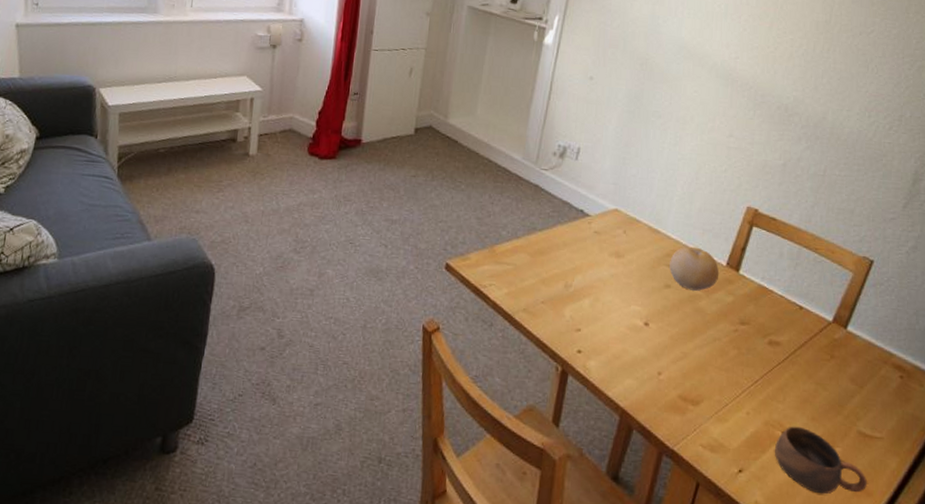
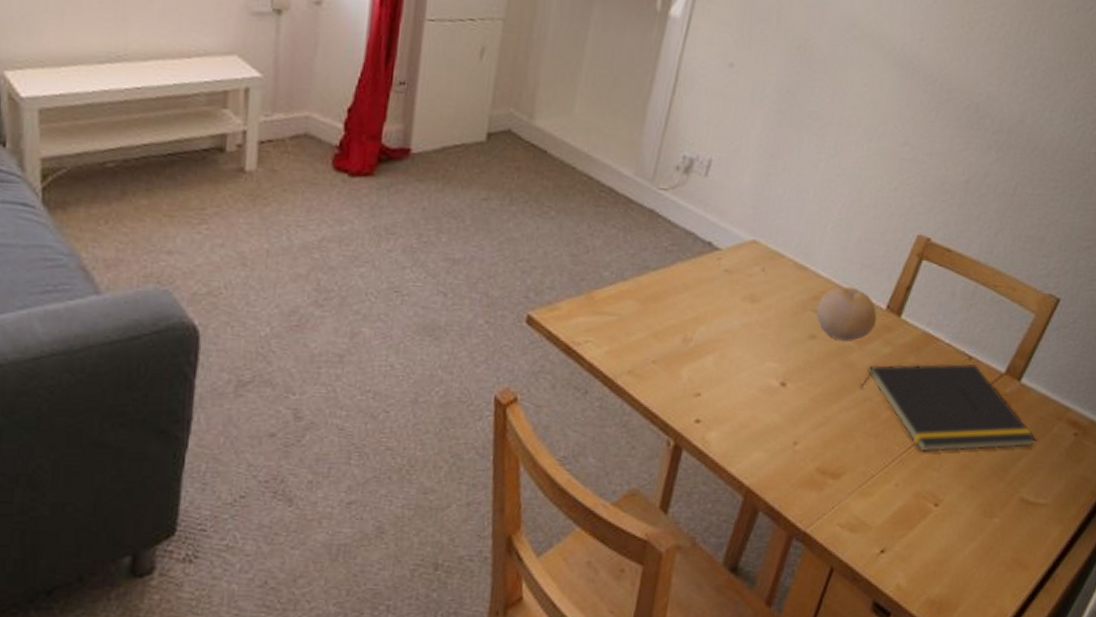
notepad: none [710,310,866,387] -> present [860,363,1036,453]
cup: present [774,426,867,495] -> none [923,496,1024,571]

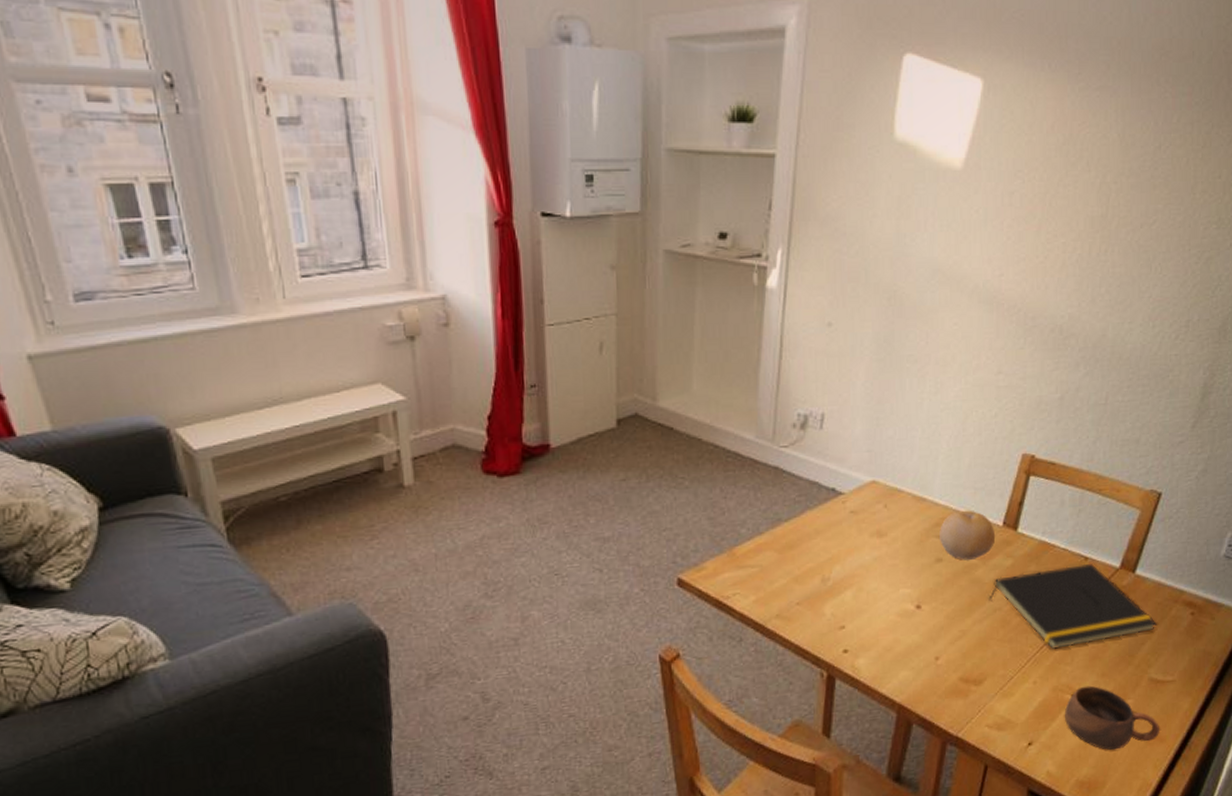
cup: none [923,496,1024,571] -> present [1064,685,1159,750]

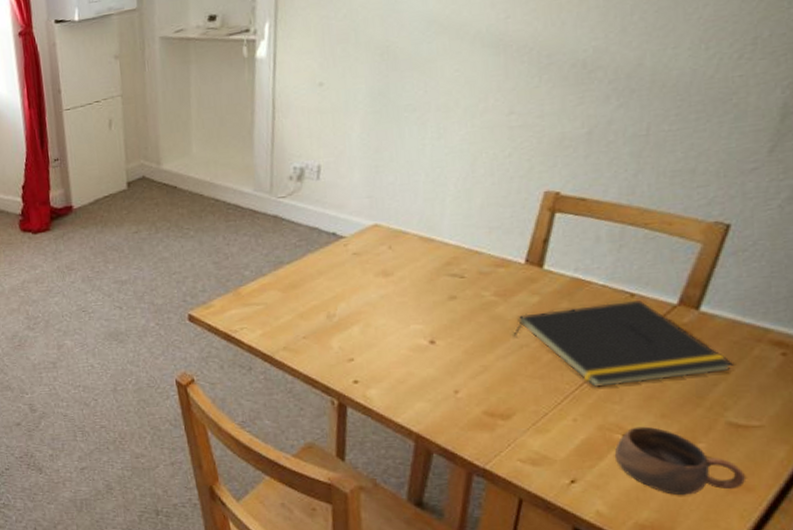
fruit: present [940,509,996,560] -> none [451,248,518,298]

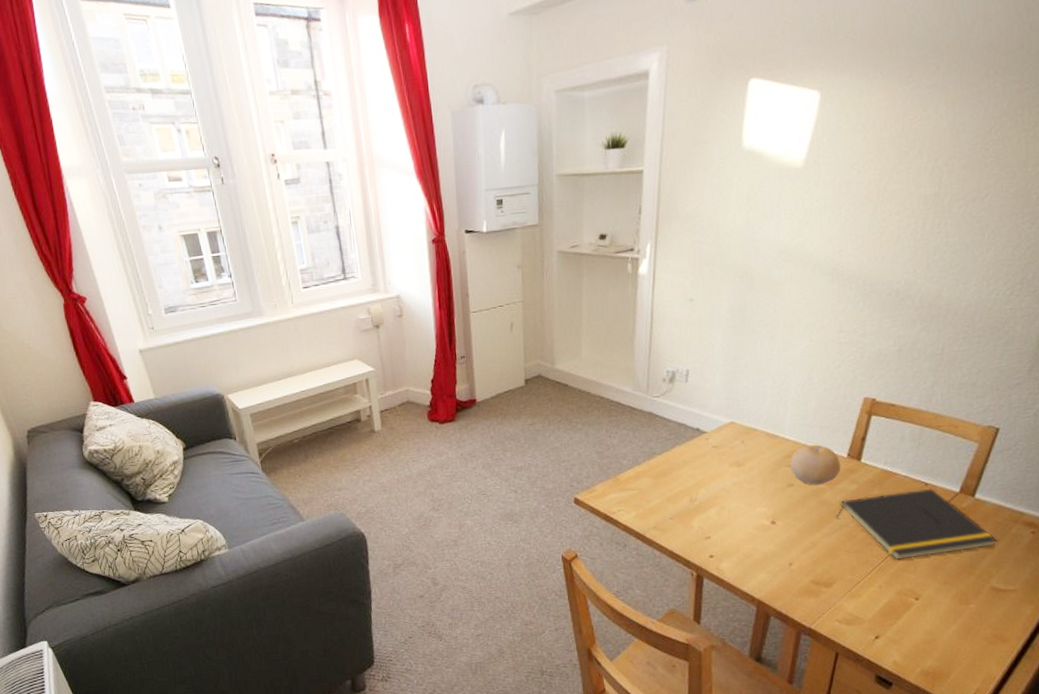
fruit: none [451,248,518,298] -> present [790,444,841,485]
cup: present [614,426,745,496] -> none [908,591,1002,647]

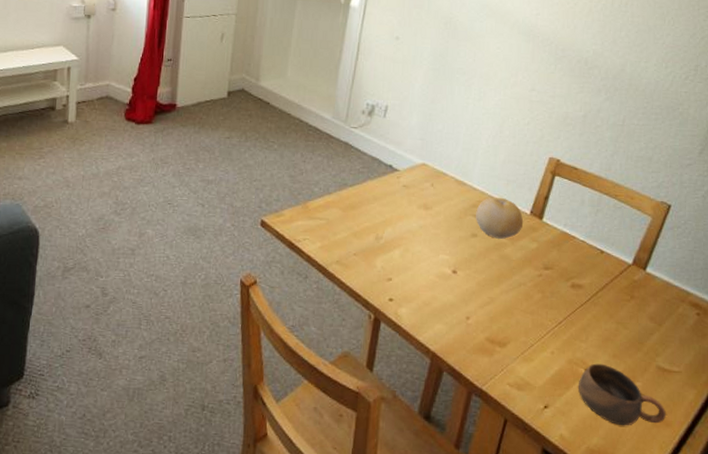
notepad: present [836,489,997,561] -> none [515,256,665,327]
cup: none [908,591,1002,647] -> present [578,363,666,426]

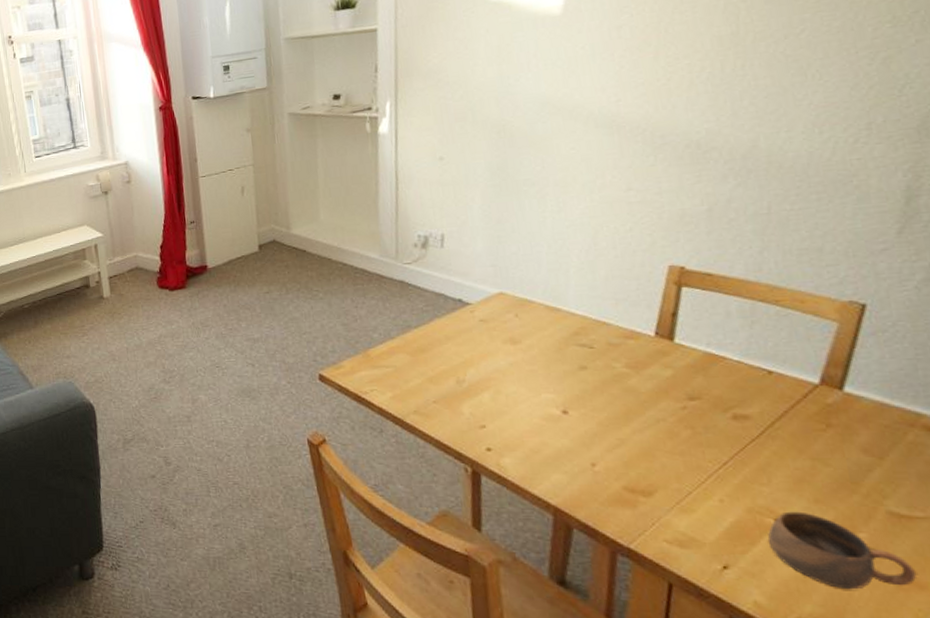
fruit: present [476,197,524,239] -> none [580,320,648,369]

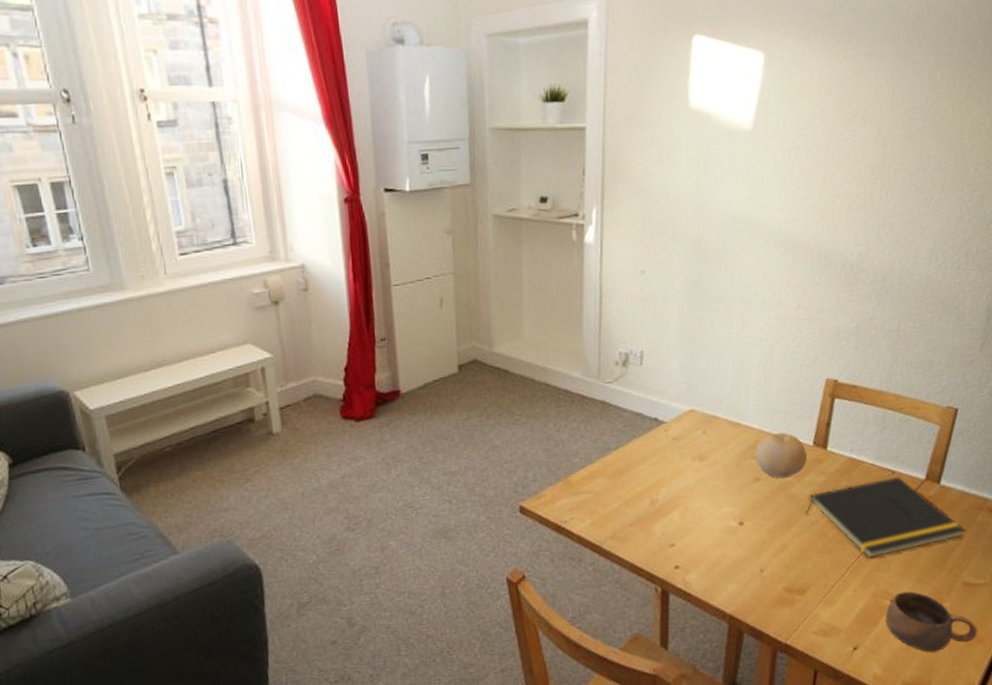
fruit: none [580,320,648,369] -> present [755,432,808,479]
notepad: none [648,378,887,468] -> present [805,477,965,559]

